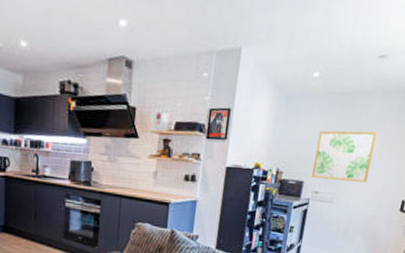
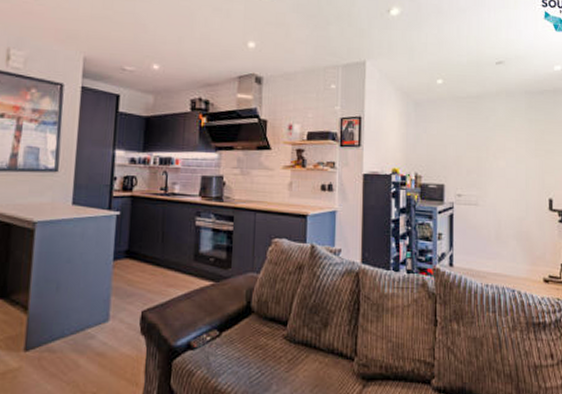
wall art: present [311,130,378,182] -> none [451,131,510,182]

